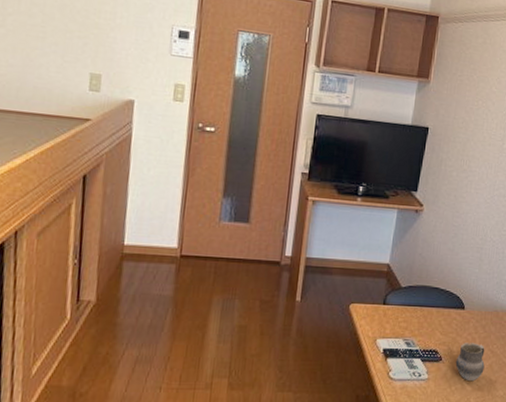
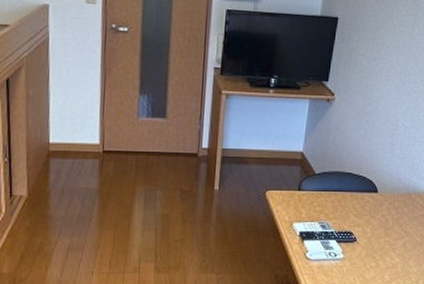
cup: present [455,343,485,380] -> none [369,224,398,259]

